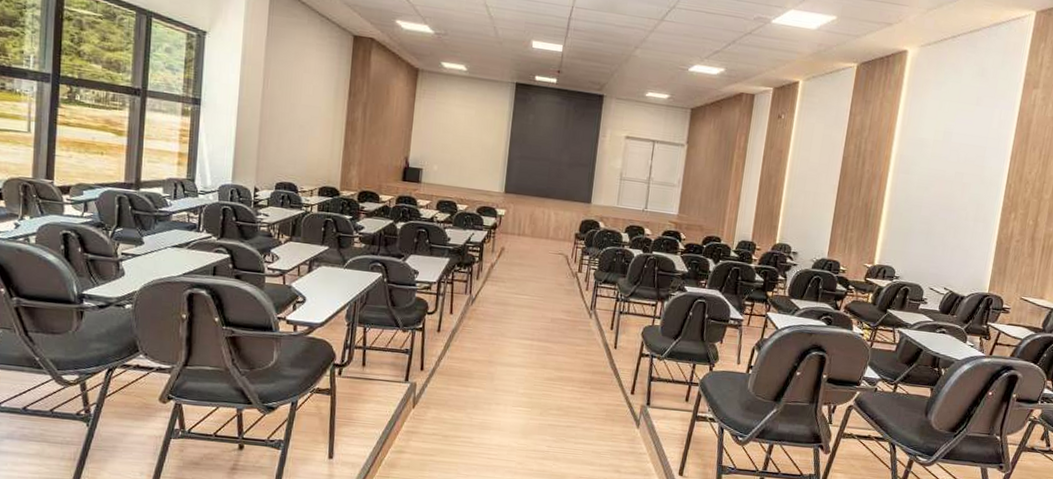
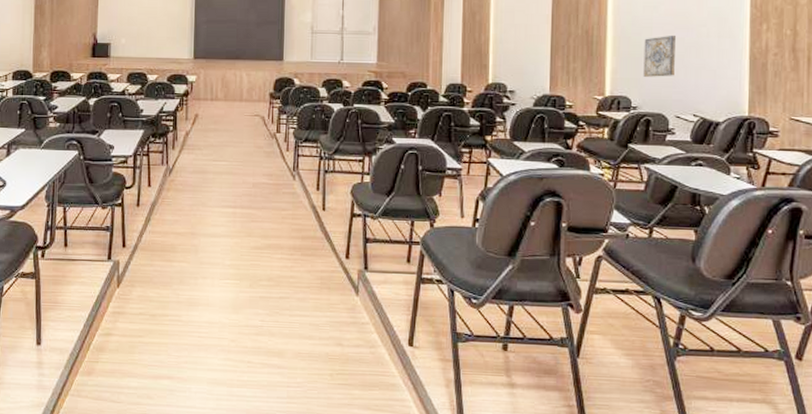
wall art: none [908,215,940,252] -> present [643,35,676,77]

